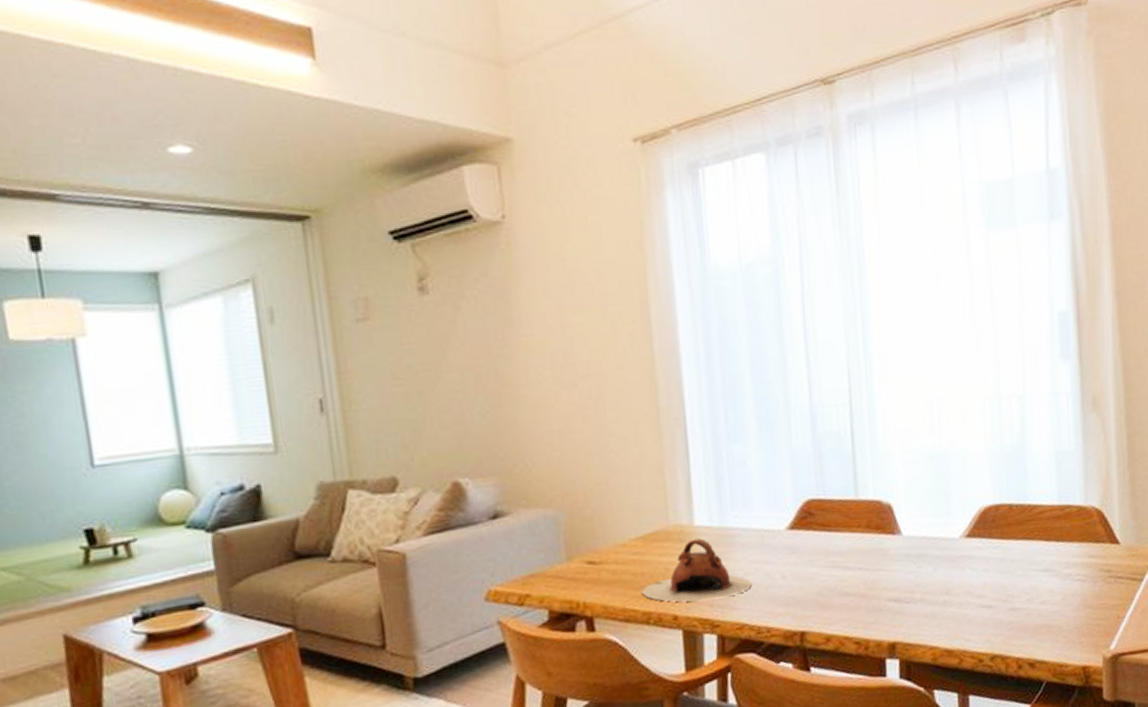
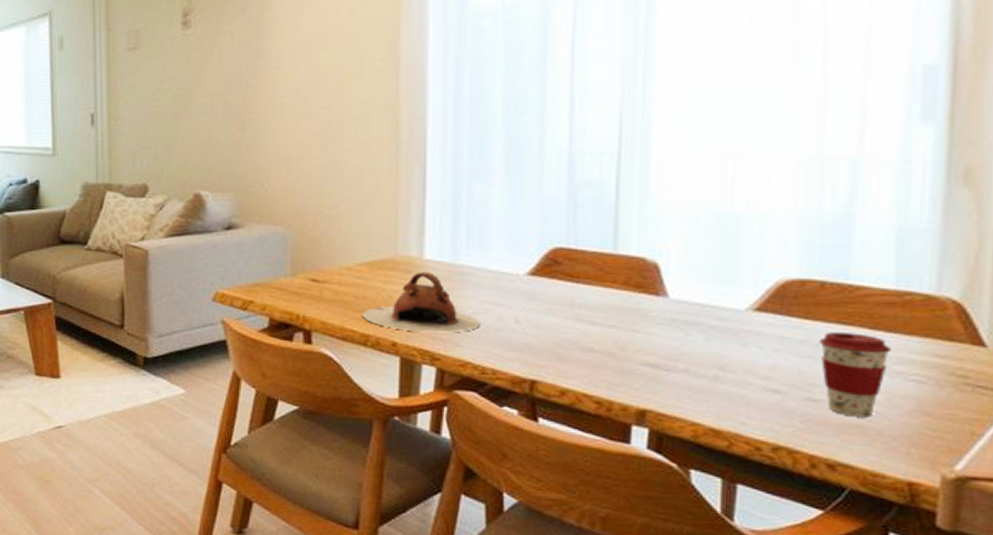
coffee cup: none [1013,545,1061,619] -> present [818,332,891,418]

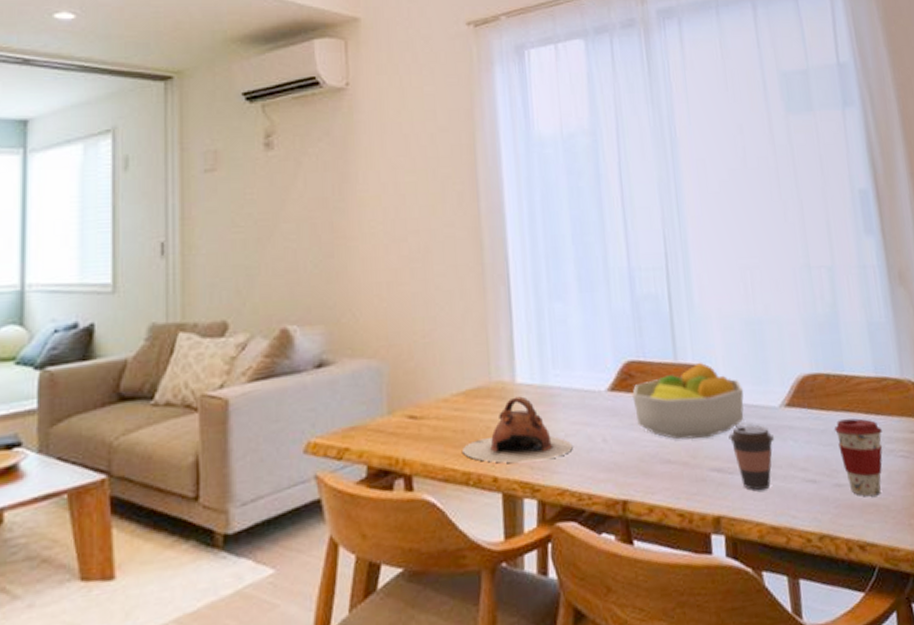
fruit bowl: none [556,255,700,333] -> present [632,362,744,440]
coffee cup: none [671,324,731,392] -> present [728,425,774,491]

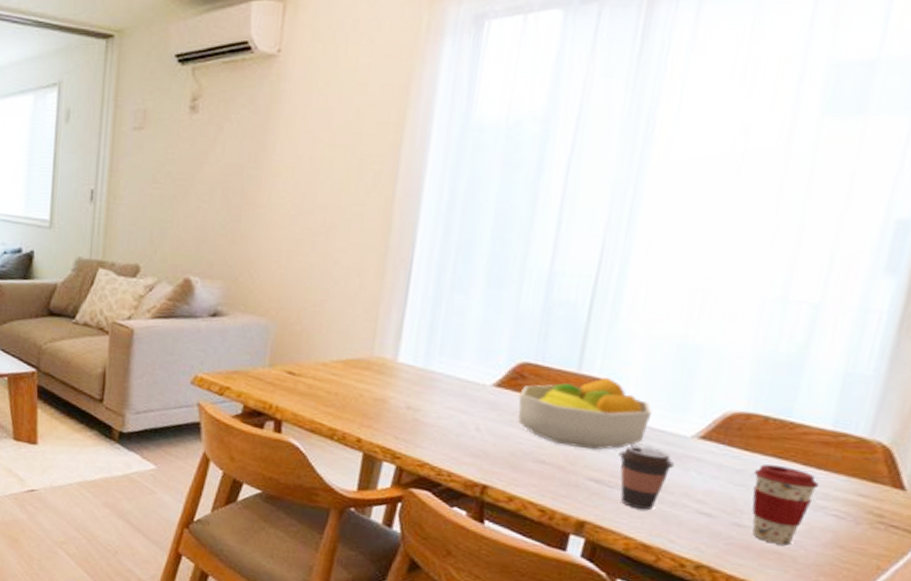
teapot: present [463,396,573,463] -> none [332,374,443,435]

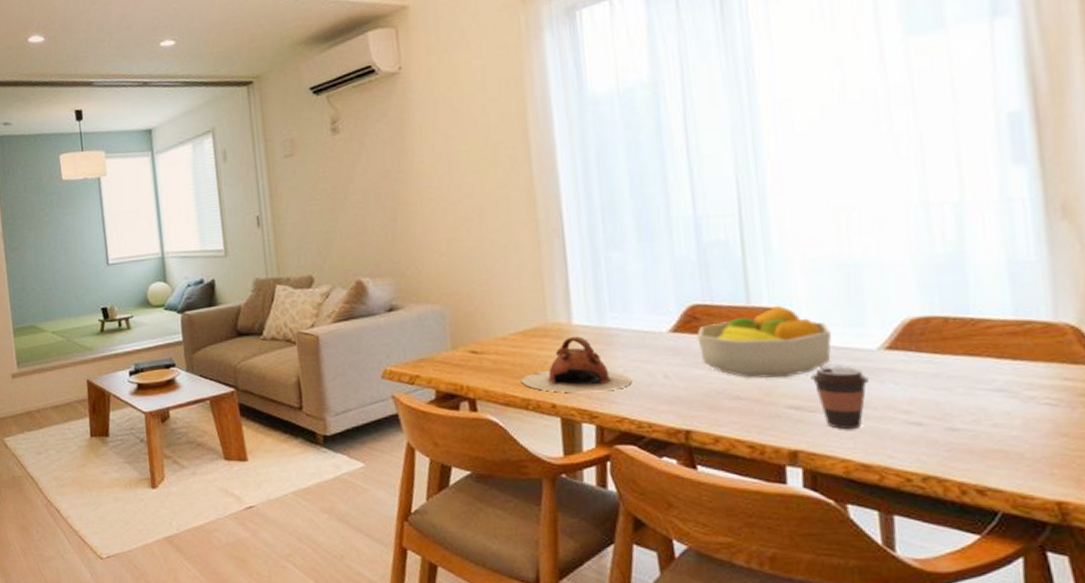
teapot: none [332,374,443,435] -> present [521,336,632,393]
coffee cup: present [751,464,819,546] -> none [950,363,1020,443]

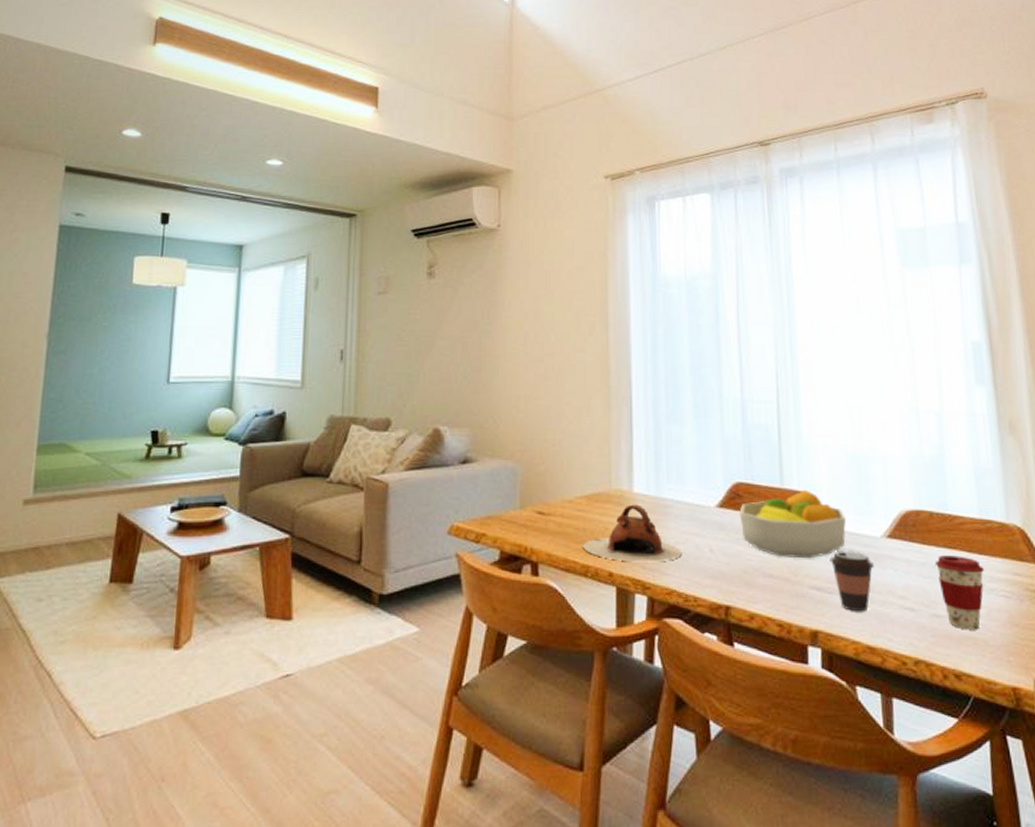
coffee cup: none [950,363,1020,443] -> present [934,555,984,630]

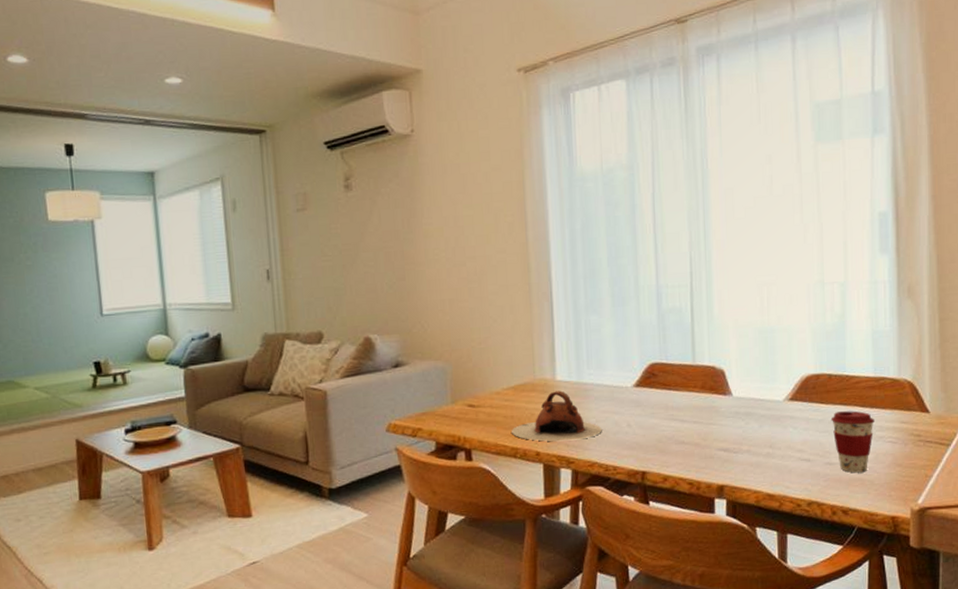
fruit bowl: present [739,489,847,559] -> none [654,364,753,426]
coffee cup: present [829,551,874,612] -> none [736,415,776,467]

